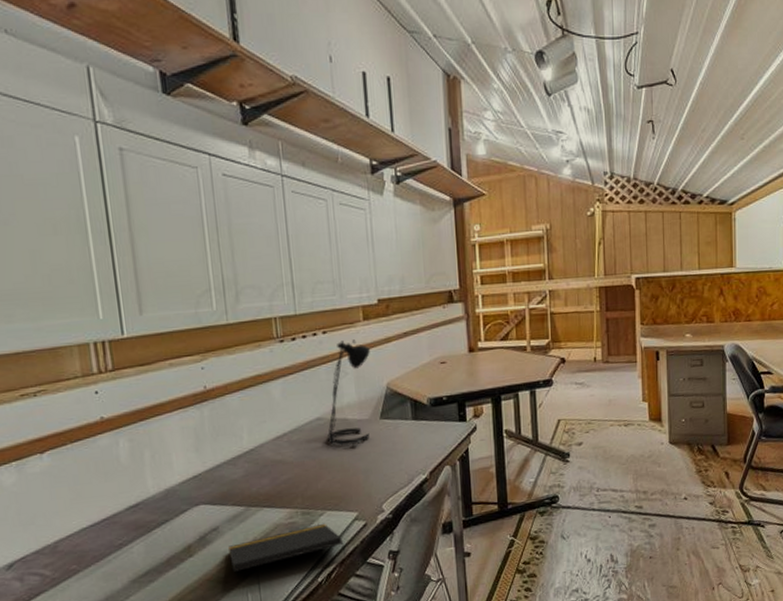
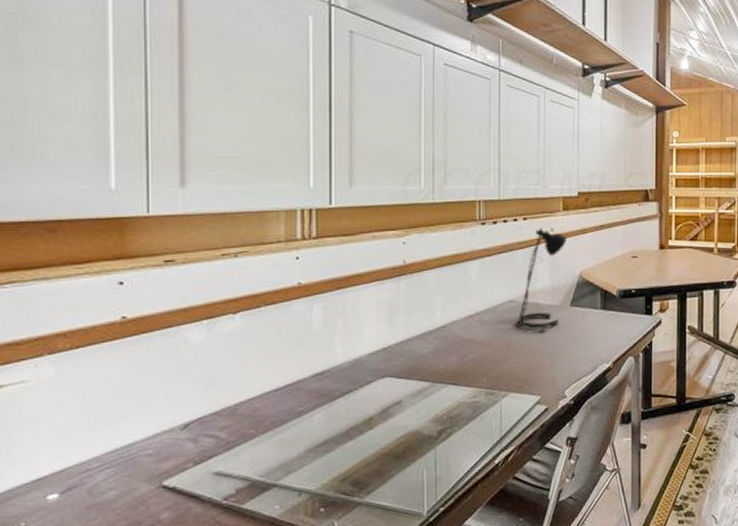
notepad: present [228,523,347,572] -> none [409,404,525,448]

